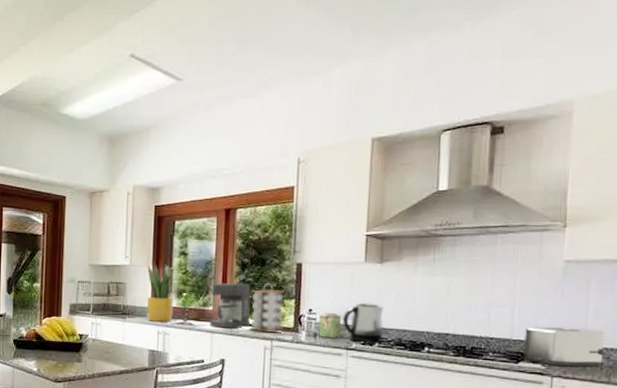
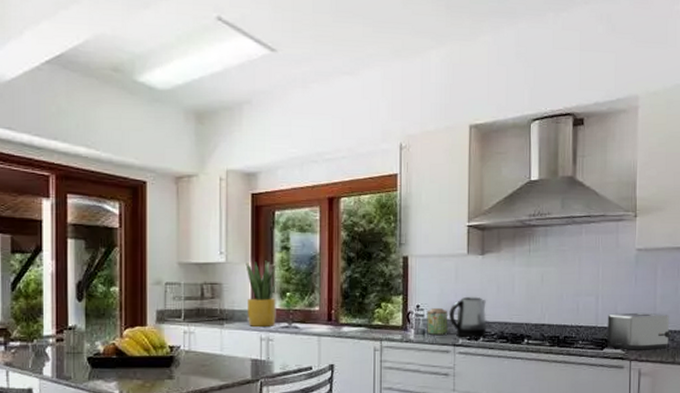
coffee maker: present [210,283,251,329] -> none [317,279,359,330]
spice rack: present [249,284,286,333] -> none [358,279,393,332]

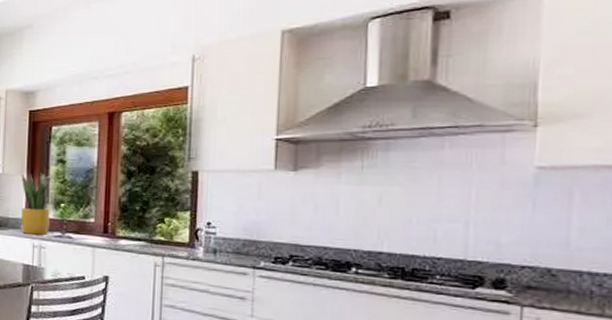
canister: present [427,308,448,336] -> none [219,227,247,256]
kettle: present [449,296,487,338] -> none [248,215,298,262]
toaster: present [607,312,672,351] -> none [482,245,599,296]

